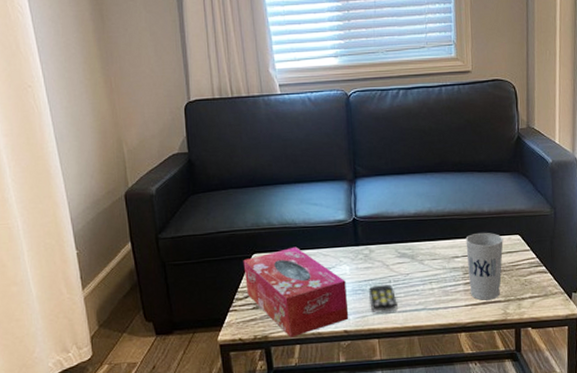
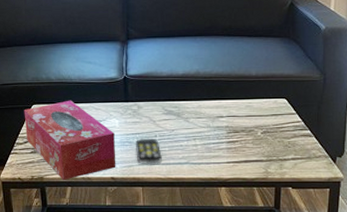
cup: present [465,232,504,301] -> none [231,94,269,159]

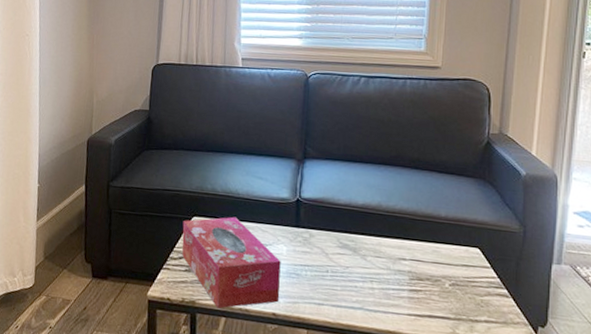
remote control: present [136,138,162,164] -> none [303,272,333,305]

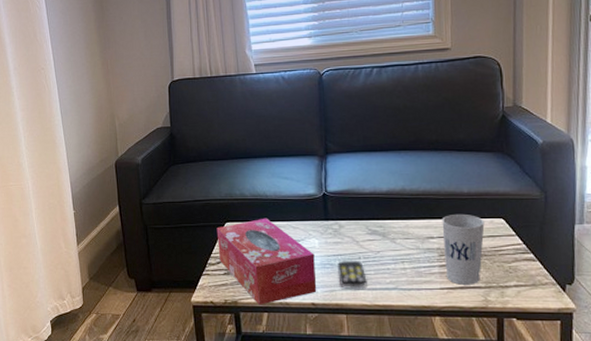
remote control: none [303,272,333,305] -> present [338,260,367,289]
cup: none [414,237,460,315] -> present [442,213,485,285]

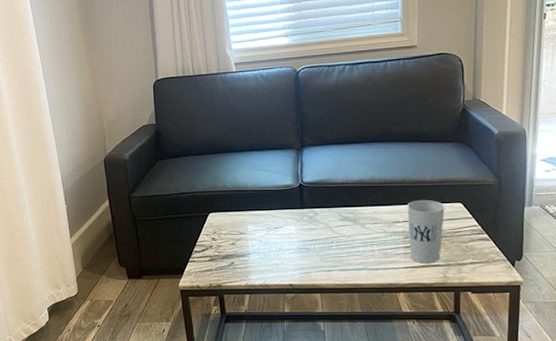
tissue box: present [216,218,317,305] -> none [201,207,294,288]
remote control: present [338,260,367,289] -> none [313,244,339,270]

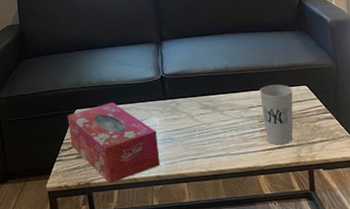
tissue box: none [201,207,294,288] -> present [67,102,161,184]

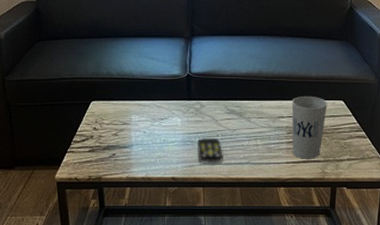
tissue box: present [67,102,161,184] -> none [82,97,177,180]
remote control: none [177,133,203,160] -> present [197,137,223,164]

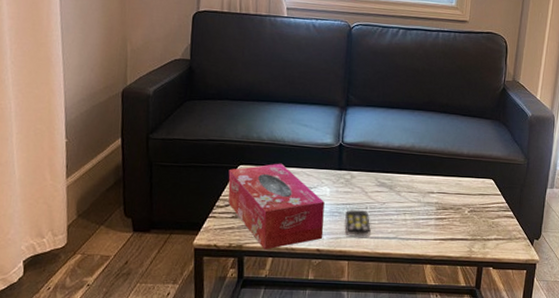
tissue box: none [82,97,177,180] -> present [228,163,325,250]
cup: present [291,95,328,159] -> none [440,172,478,237]

